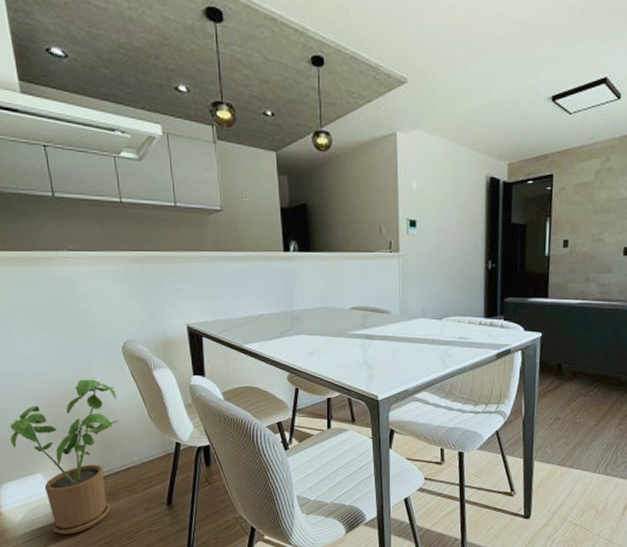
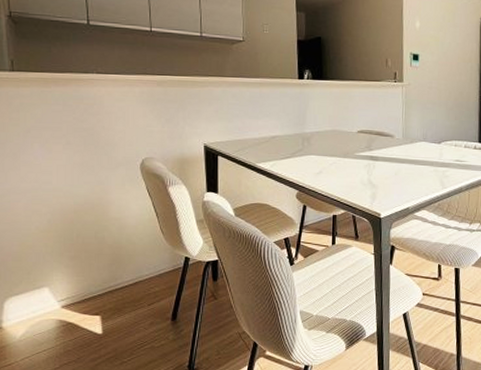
house plant: present [9,379,119,535] -> none [20,194,131,351]

